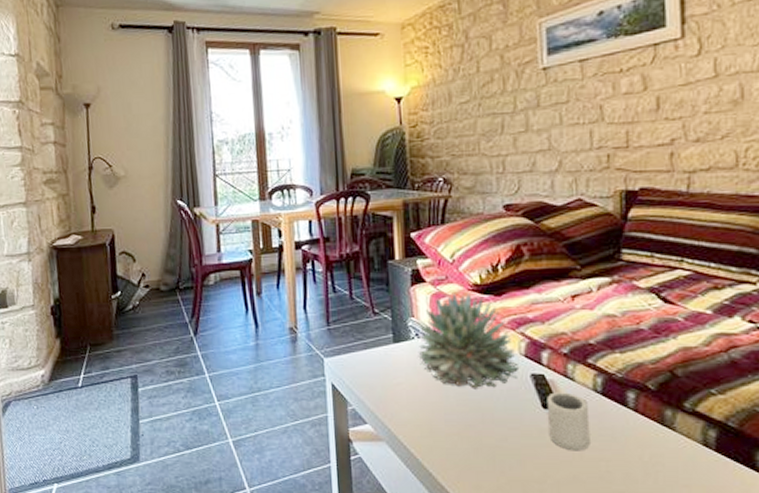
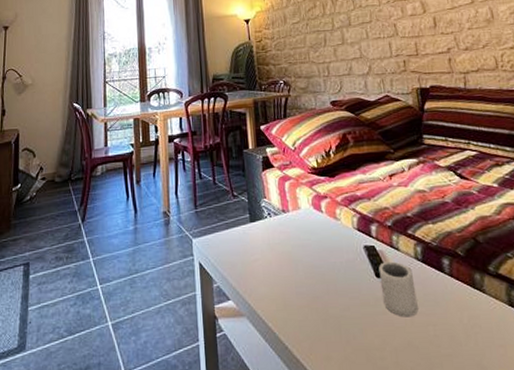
succulent plant: present [418,294,518,389] -> none [271,176,353,262]

